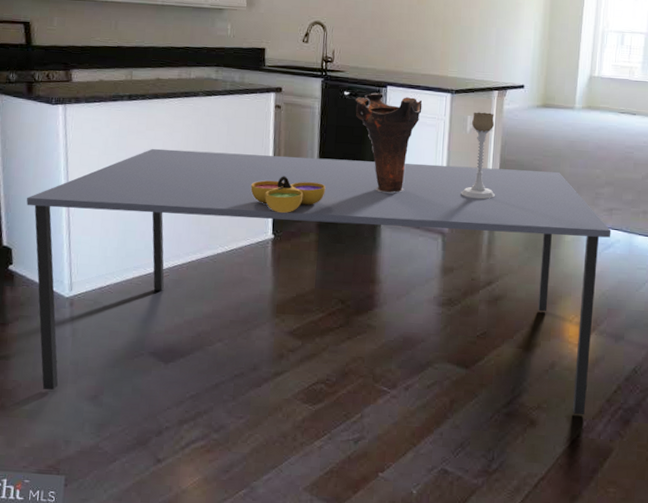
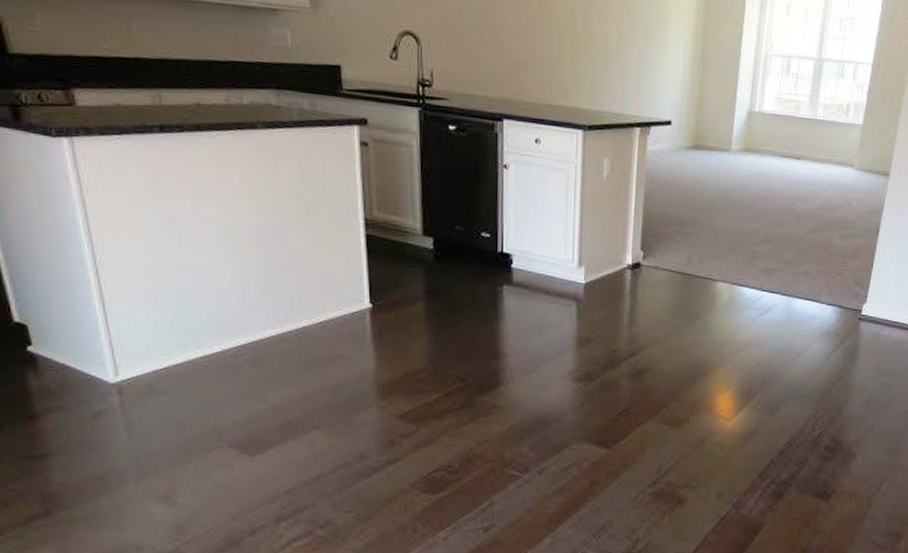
dining table: present [26,148,612,415] -> none [36,196,769,491]
decorative bowl: present [250,176,326,214] -> none [337,232,433,278]
vase: present [355,92,423,194] -> none [463,127,548,253]
candle holder: present [461,112,495,200] -> none [597,153,637,260]

